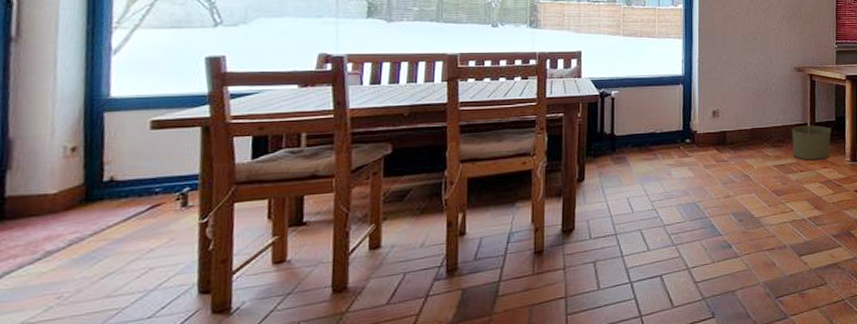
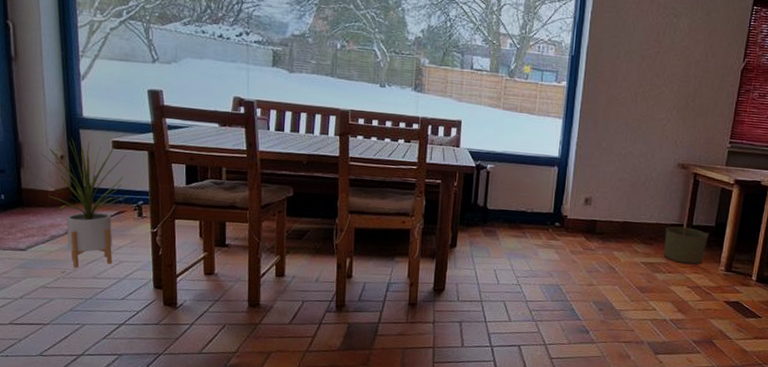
house plant: none [23,124,172,288] -> present [31,138,130,268]

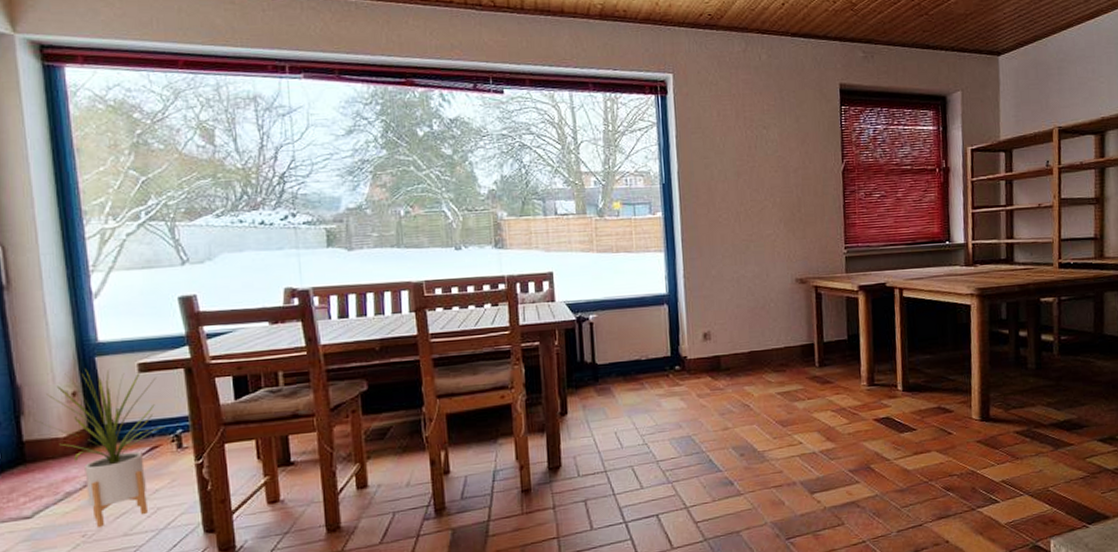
basket: present [664,226,709,265] -> none [796,345,844,387]

